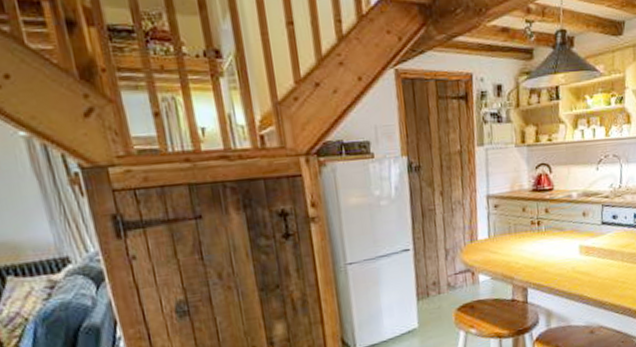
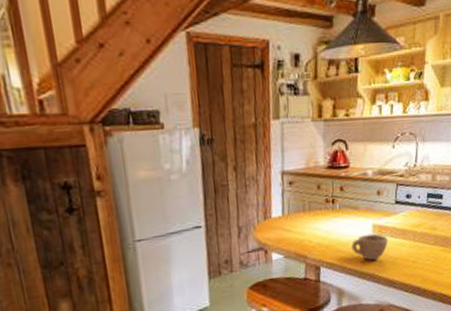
cup: none [558,254,596,282] -> present [351,233,388,261]

